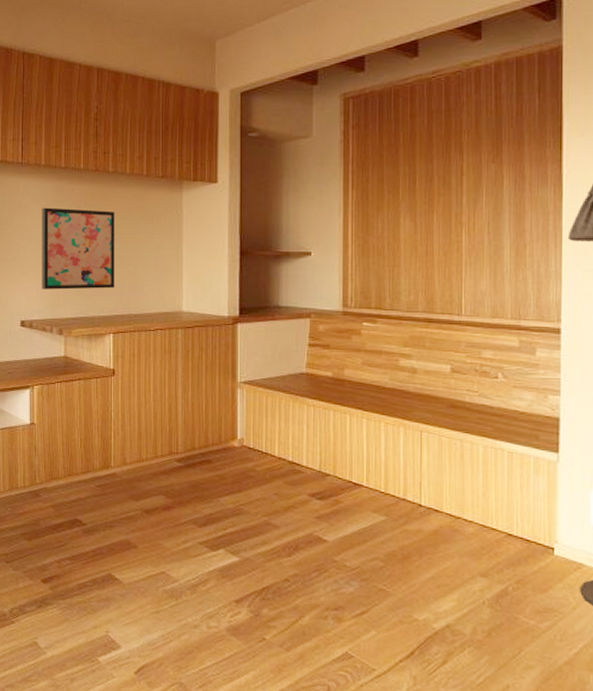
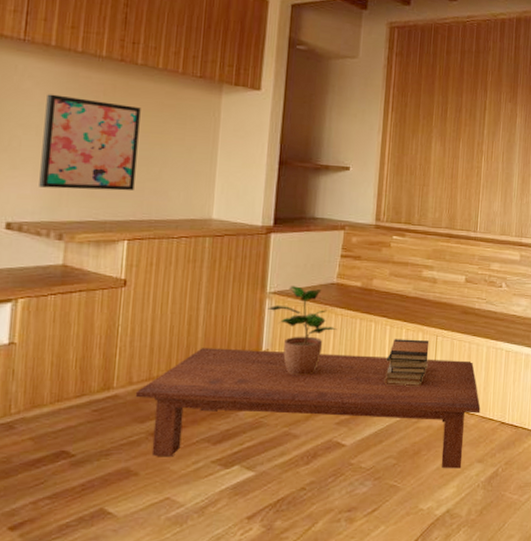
coffee table: none [129,434,480,581] -> present [135,348,481,469]
potted plant: none [239,376,311,467] -> present [267,286,338,376]
book stack: none [364,433,413,486] -> present [385,339,430,387]

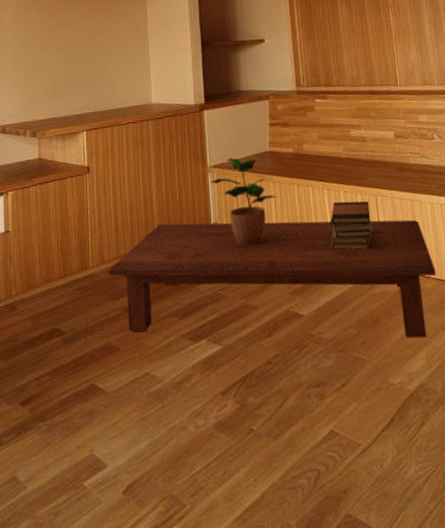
wall art: present [39,94,141,191] -> none [13,14,86,94]

